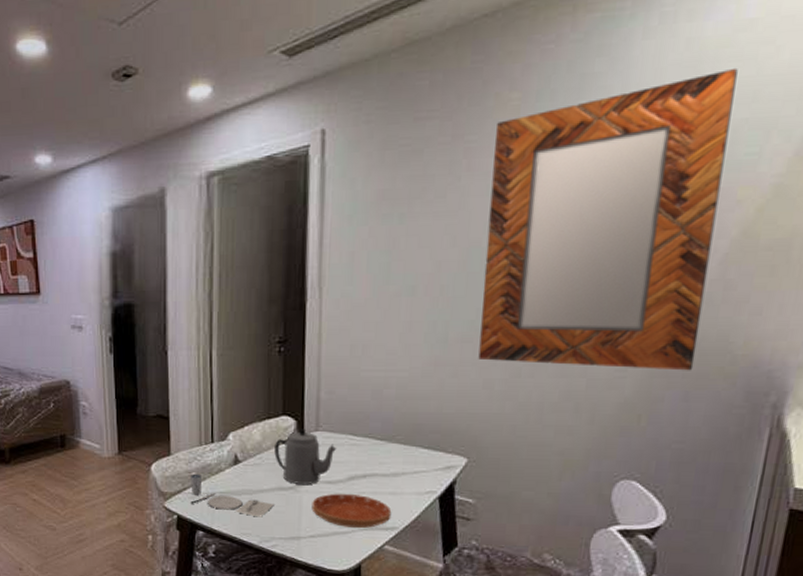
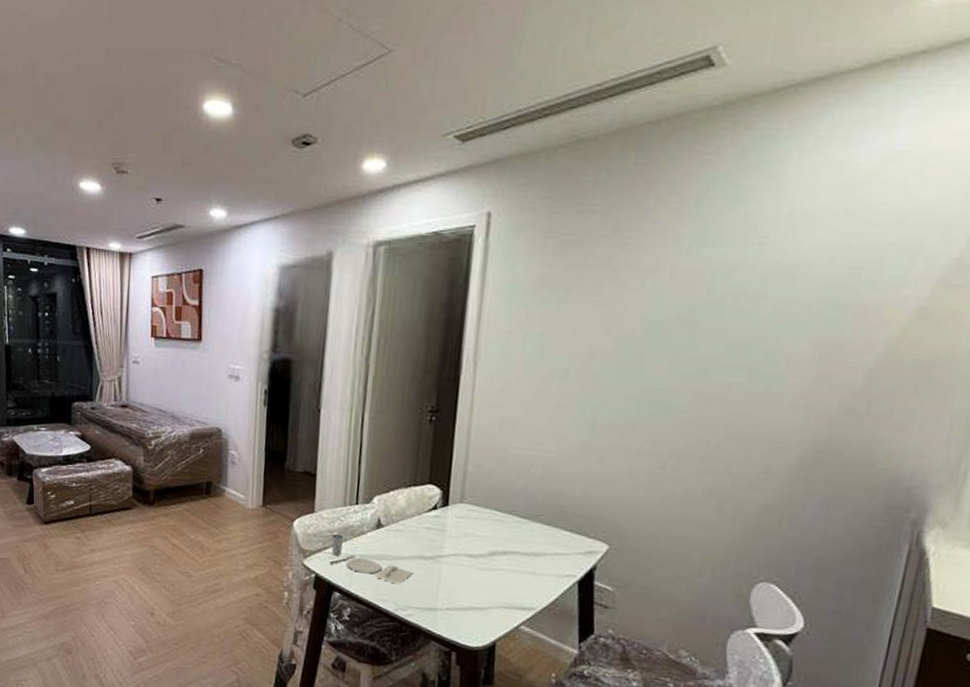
teapot: present [274,428,337,484] -> none [417,499,480,556]
saucer: present [312,493,392,529] -> none [450,567,530,606]
home mirror: present [478,67,738,371] -> none [625,194,887,480]

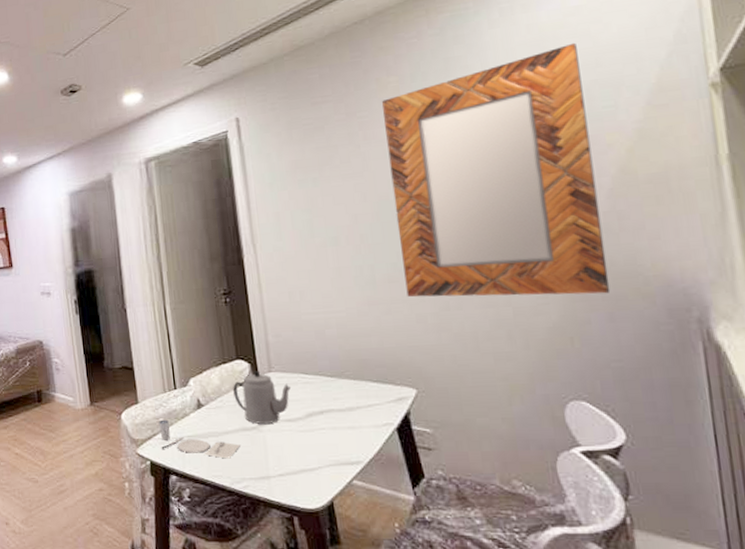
teapot: none [417,499,480,556] -> present [233,370,292,424]
home mirror: none [625,194,887,480] -> present [382,42,611,298]

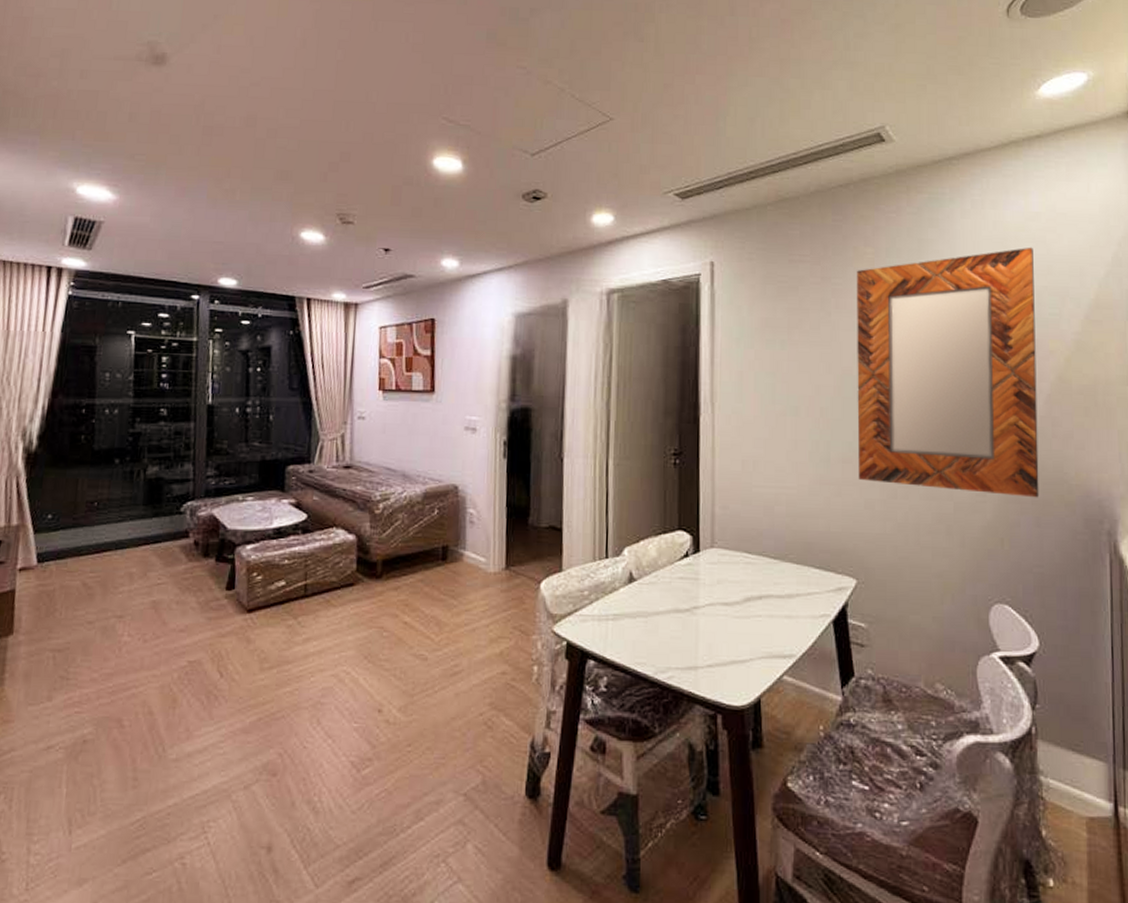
place setting: present [159,419,240,459] -> none [582,593,670,644]
teapot: present [233,370,292,424] -> none [670,545,733,606]

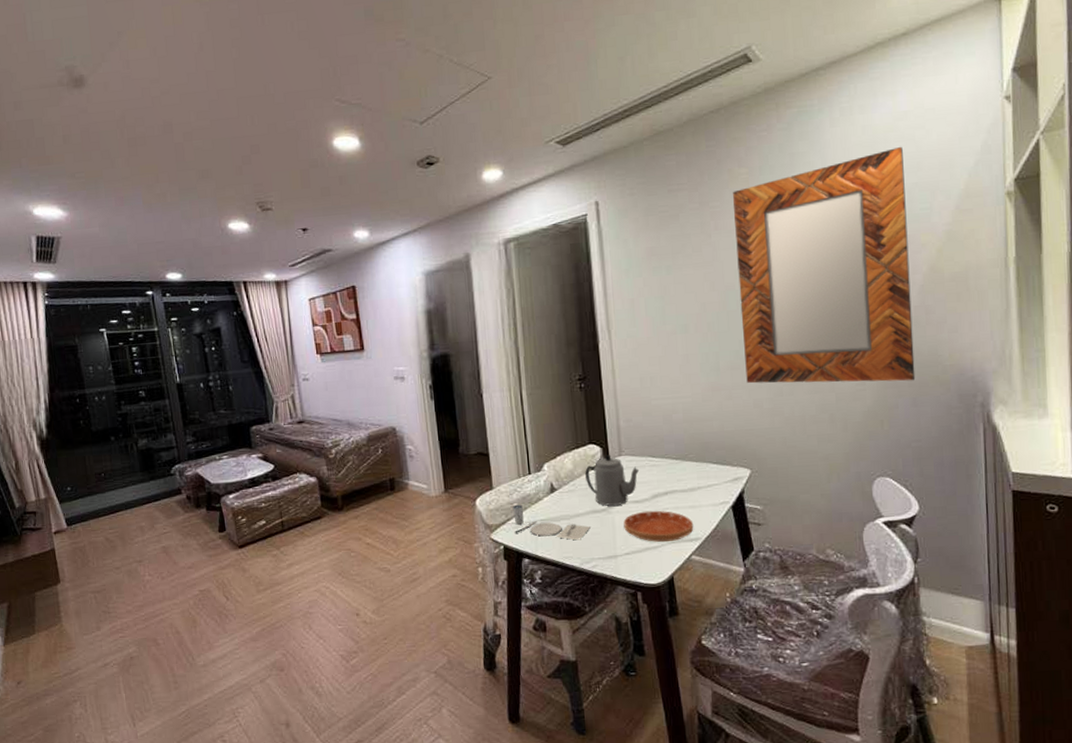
place setting: none [582,593,670,644] -> present [513,504,590,541]
teapot: none [670,545,733,606] -> present [585,454,640,506]
saucer: none [709,616,789,657] -> present [623,510,694,543]

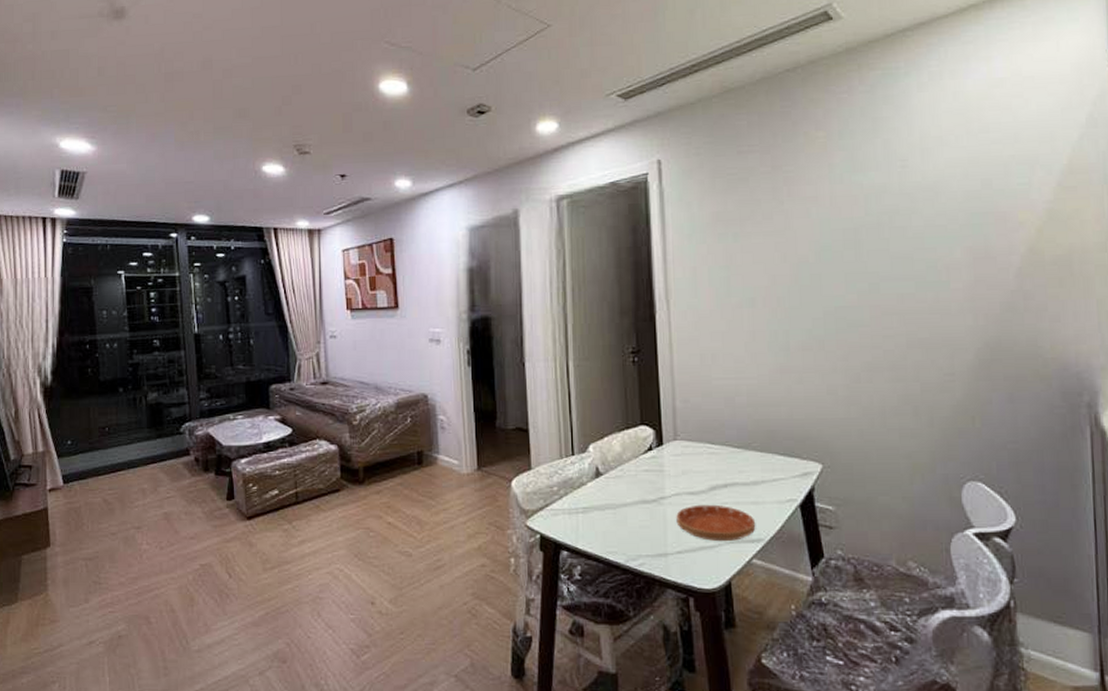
place setting: present [513,504,590,541] -> none [552,488,639,534]
teapot: present [585,454,640,506] -> none [635,438,697,496]
home mirror: present [733,146,916,384] -> none [809,115,1012,374]

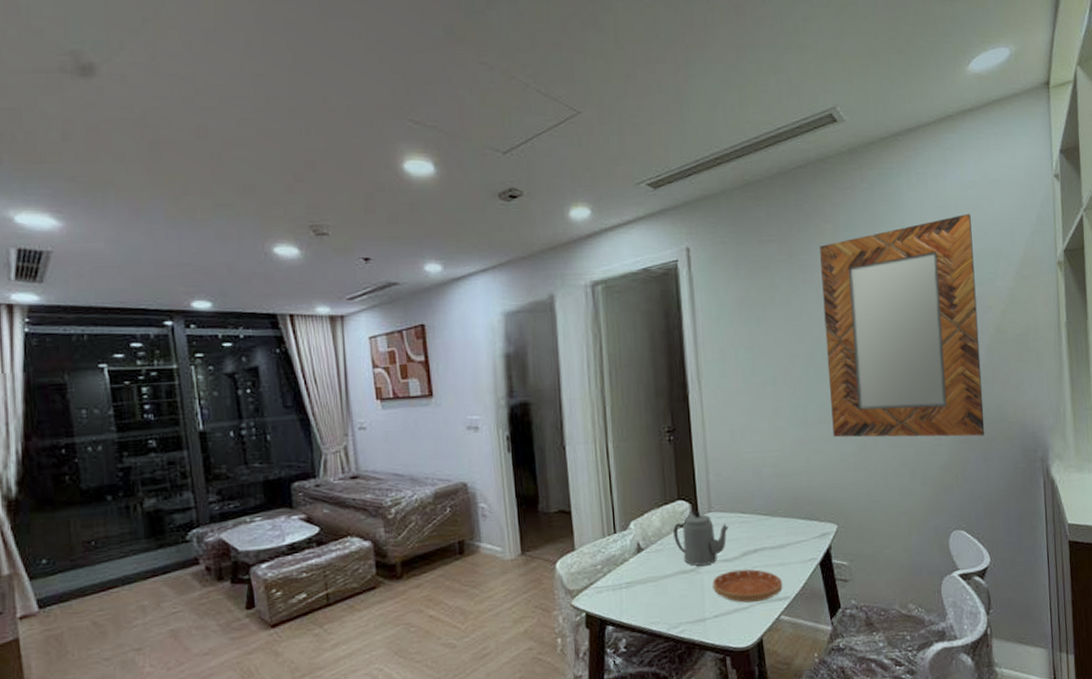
teapot: none [635,438,697,496] -> present [673,511,729,566]
home mirror: none [809,115,1012,374] -> present [820,213,985,438]

